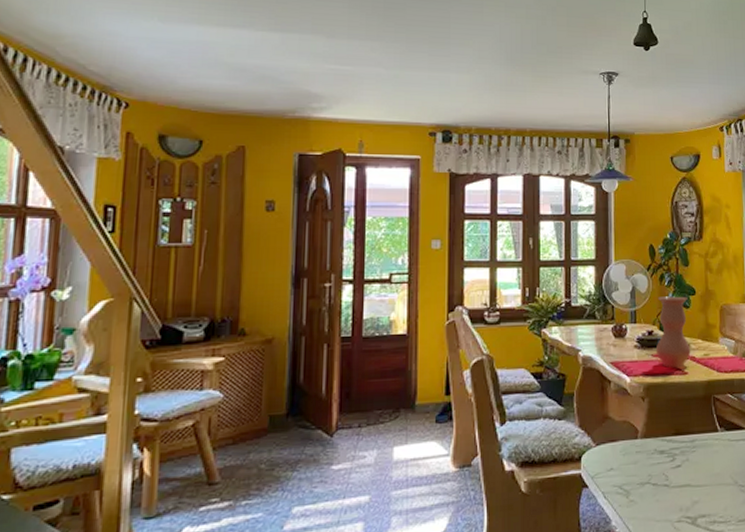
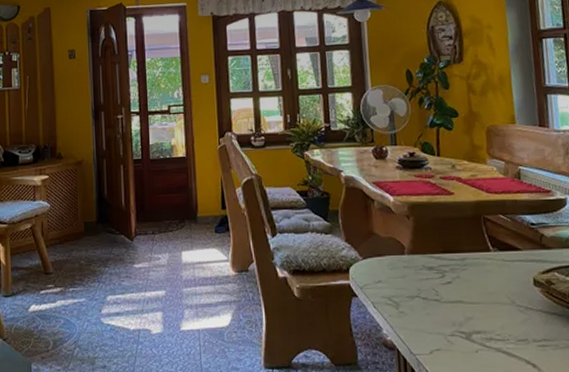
vase: present [655,296,691,368] -> none [417,118,456,189]

